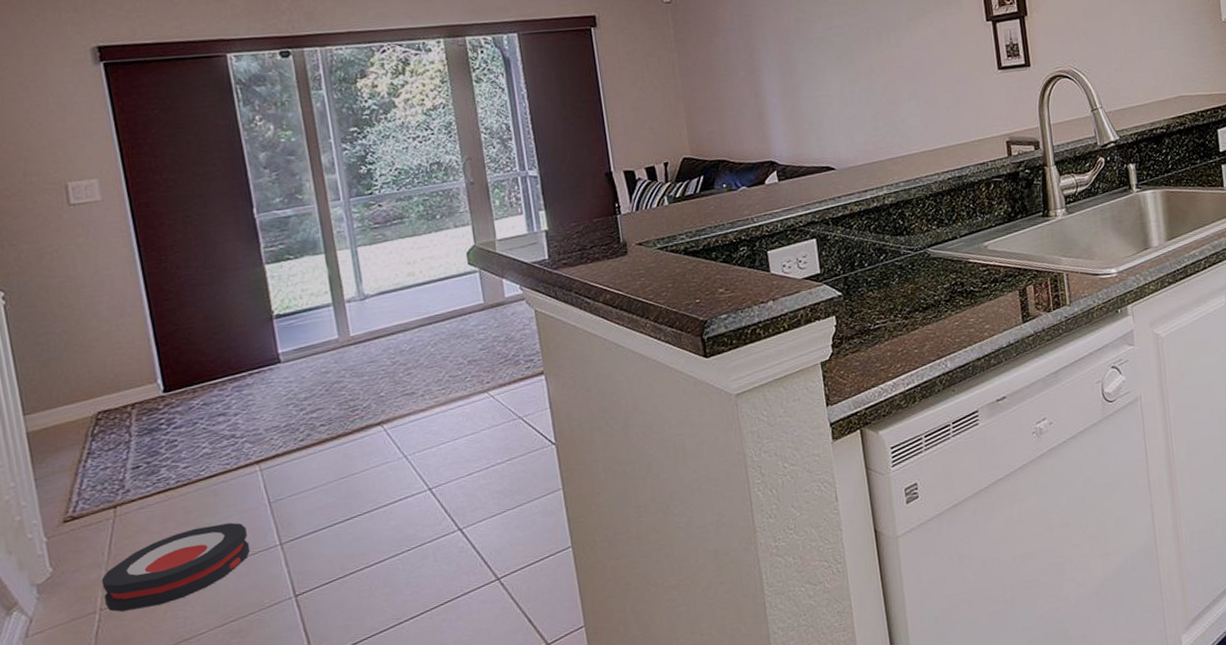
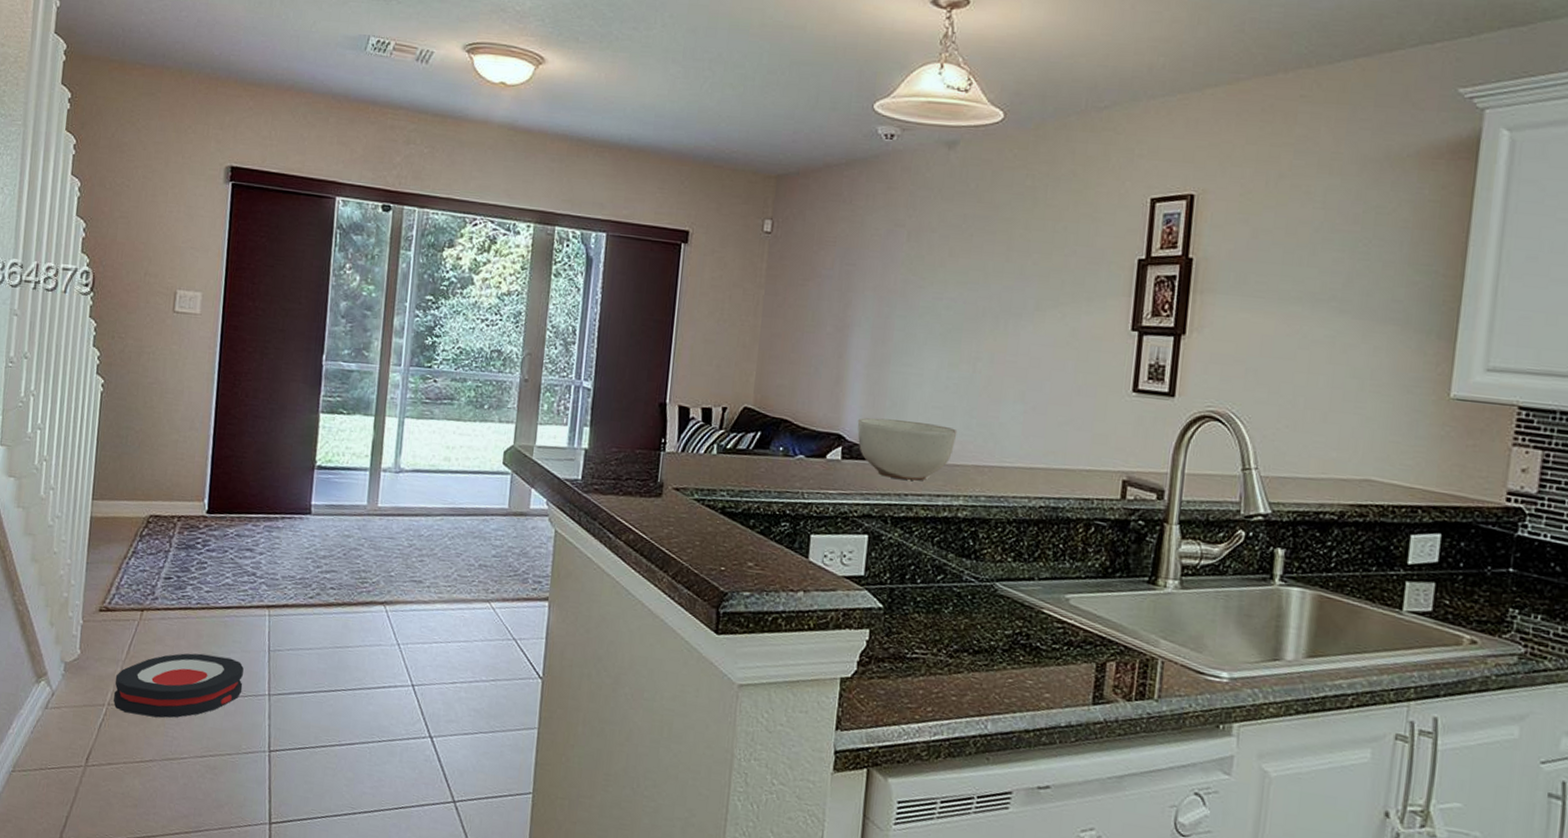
bowl: none [784,132,870,187] -> present [857,418,958,481]

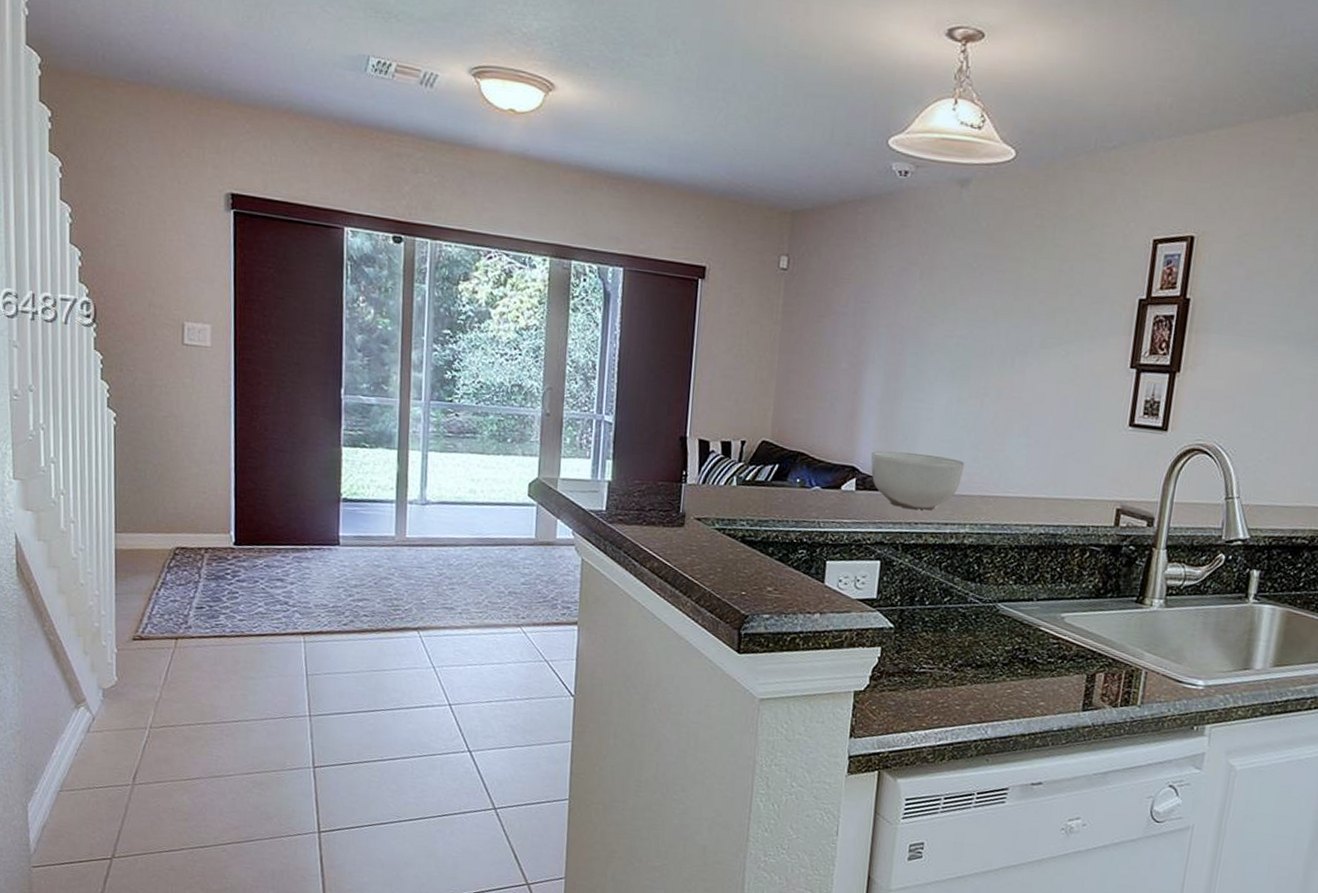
robot vacuum: present [113,653,244,718] -> none [155,678,283,739]

